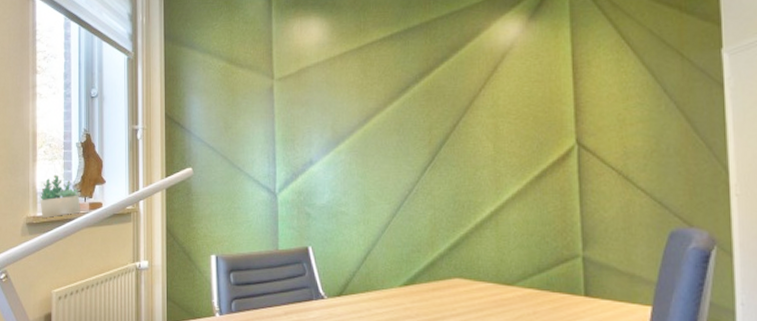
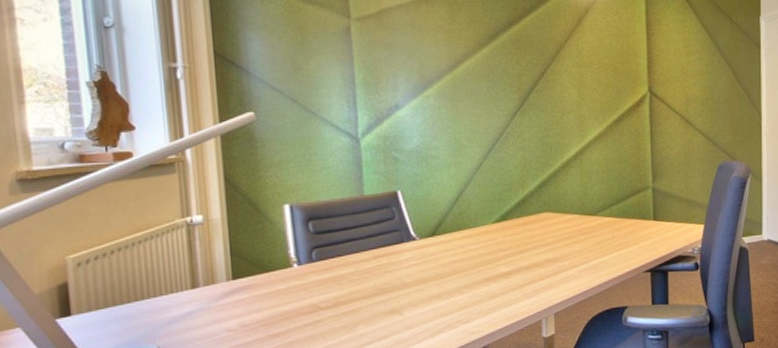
succulent plant: present [40,175,81,218] -> none [35,120,102,172]

